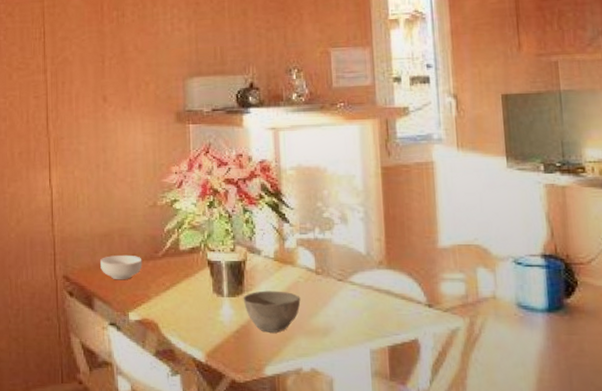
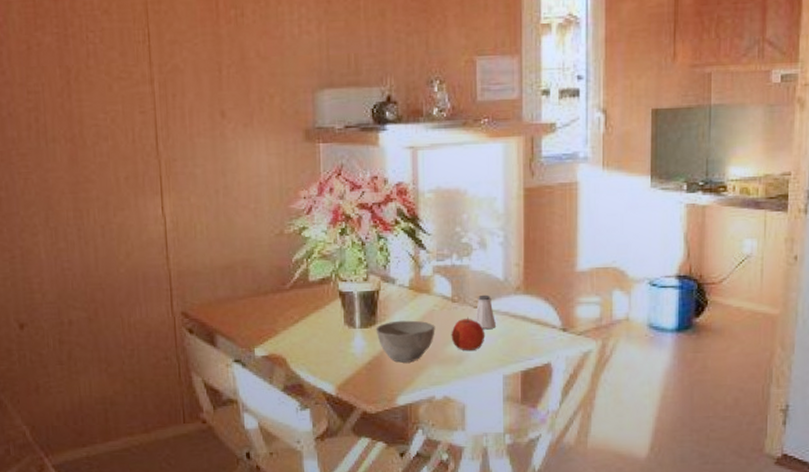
cereal bowl: present [100,254,143,280] -> none [222,287,269,315]
apple: none [316,289,350,324] -> present [451,316,485,351]
saltshaker: none [338,268,360,303] -> present [474,294,496,330]

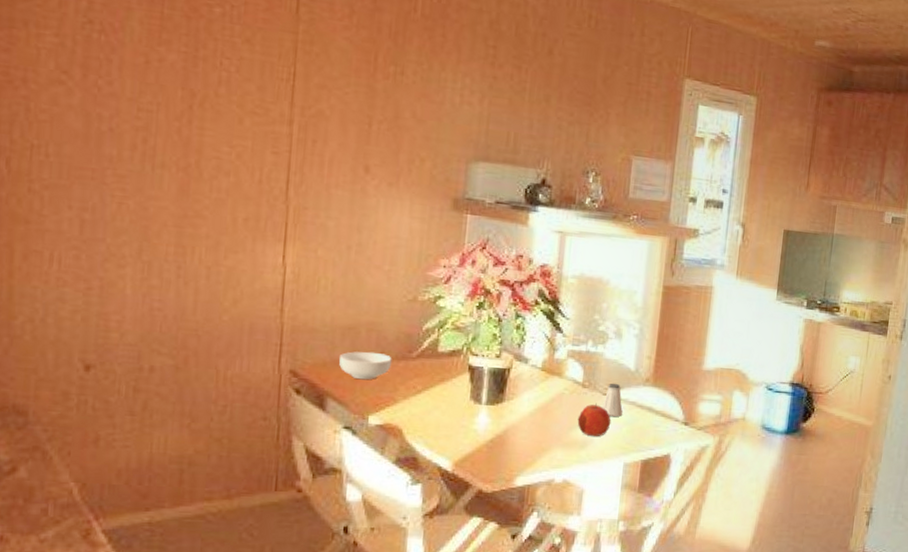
cereal bowl: none [222,287,269,315] -> present [339,351,392,380]
bowl: present [376,320,435,363] -> none [502,400,563,444]

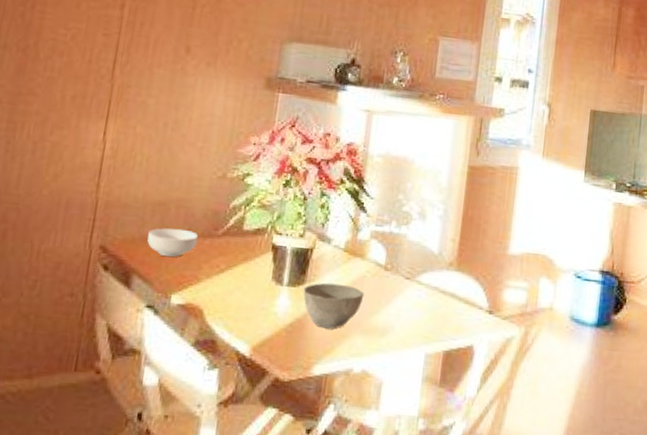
bowl: none [502,400,563,444] -> present [303,282,364,329]
apple: present [577,403,611,437] -> none [378,287,413,324]
saltshaker: present [601,383,623,418] -> none [403,266,425,303]

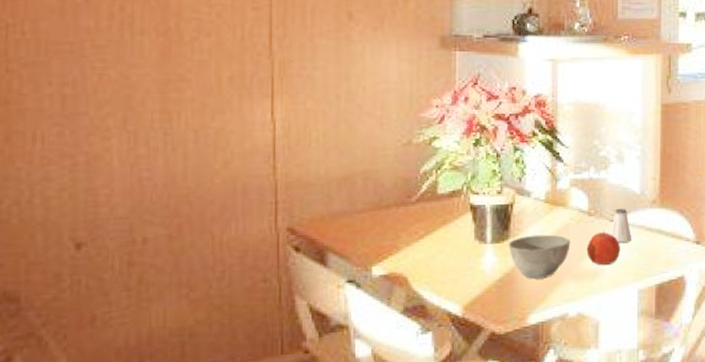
cereal bowl: present [147,228,199,257] -> none [337,200,391,231]
apple: none [378,287,413,324] -> present [586,230,621,266]
saltshaker: none [403,266,425,303] -> present [610,208,631,244]

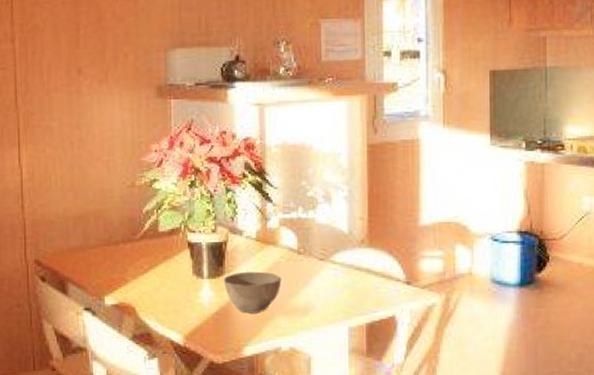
apple: present [586,230,621,266] -> none [297,268,331,303]
saltshaker: present [610,208,631,244] -> none [319,247,341,282]

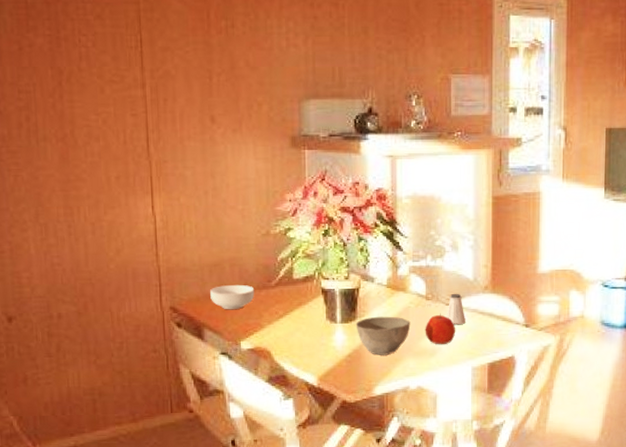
cereal bowl: none [75,237,119,264] -> present [210,284,255,310]
apple: none [297,268,331,303] -> present [425,313,456,345]
saltshaker: none [319,247,341,282] -> present [446,293,465,325]

